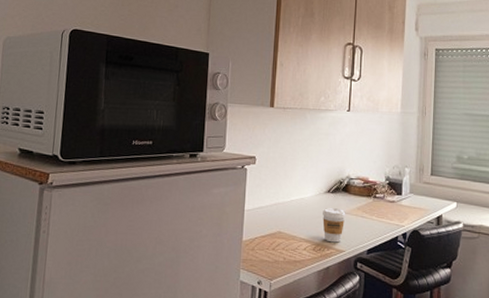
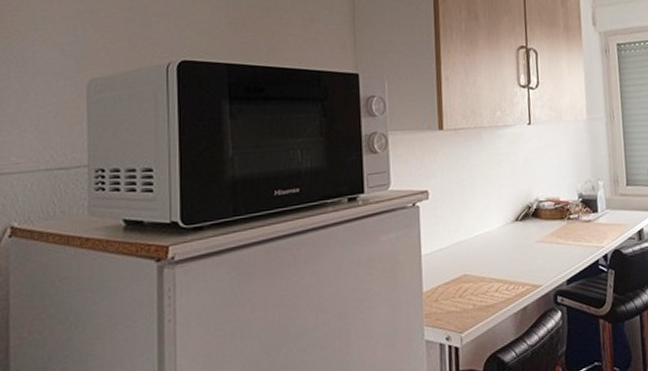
coffee cup: present [322,208,346,243] -> none [512,238,539,278]

